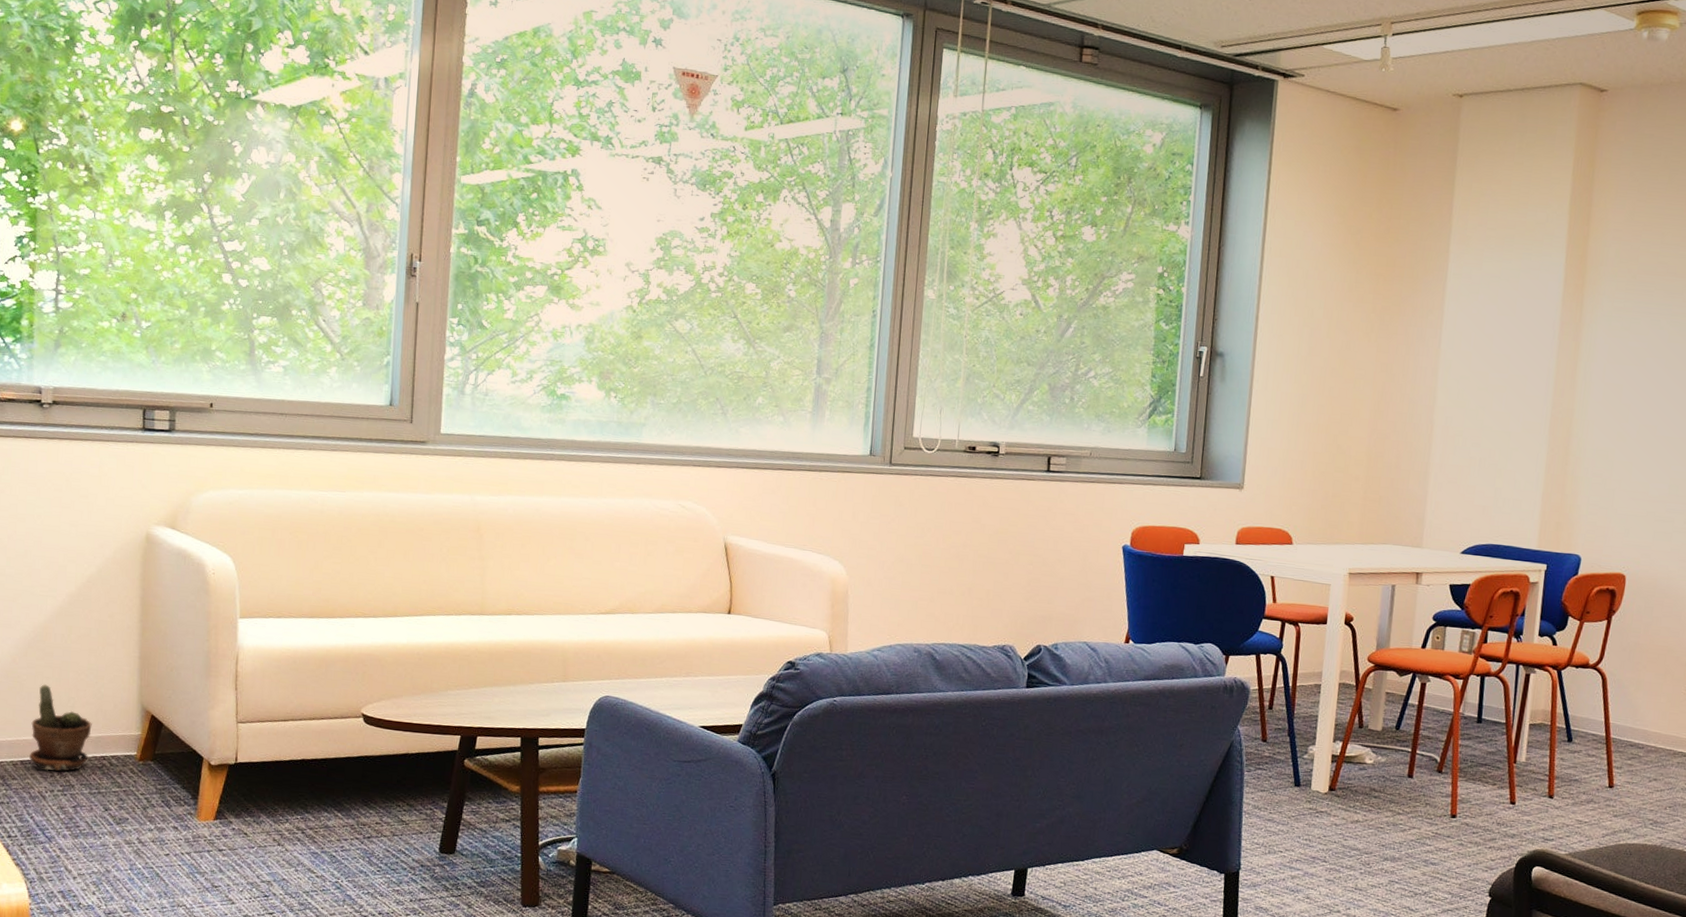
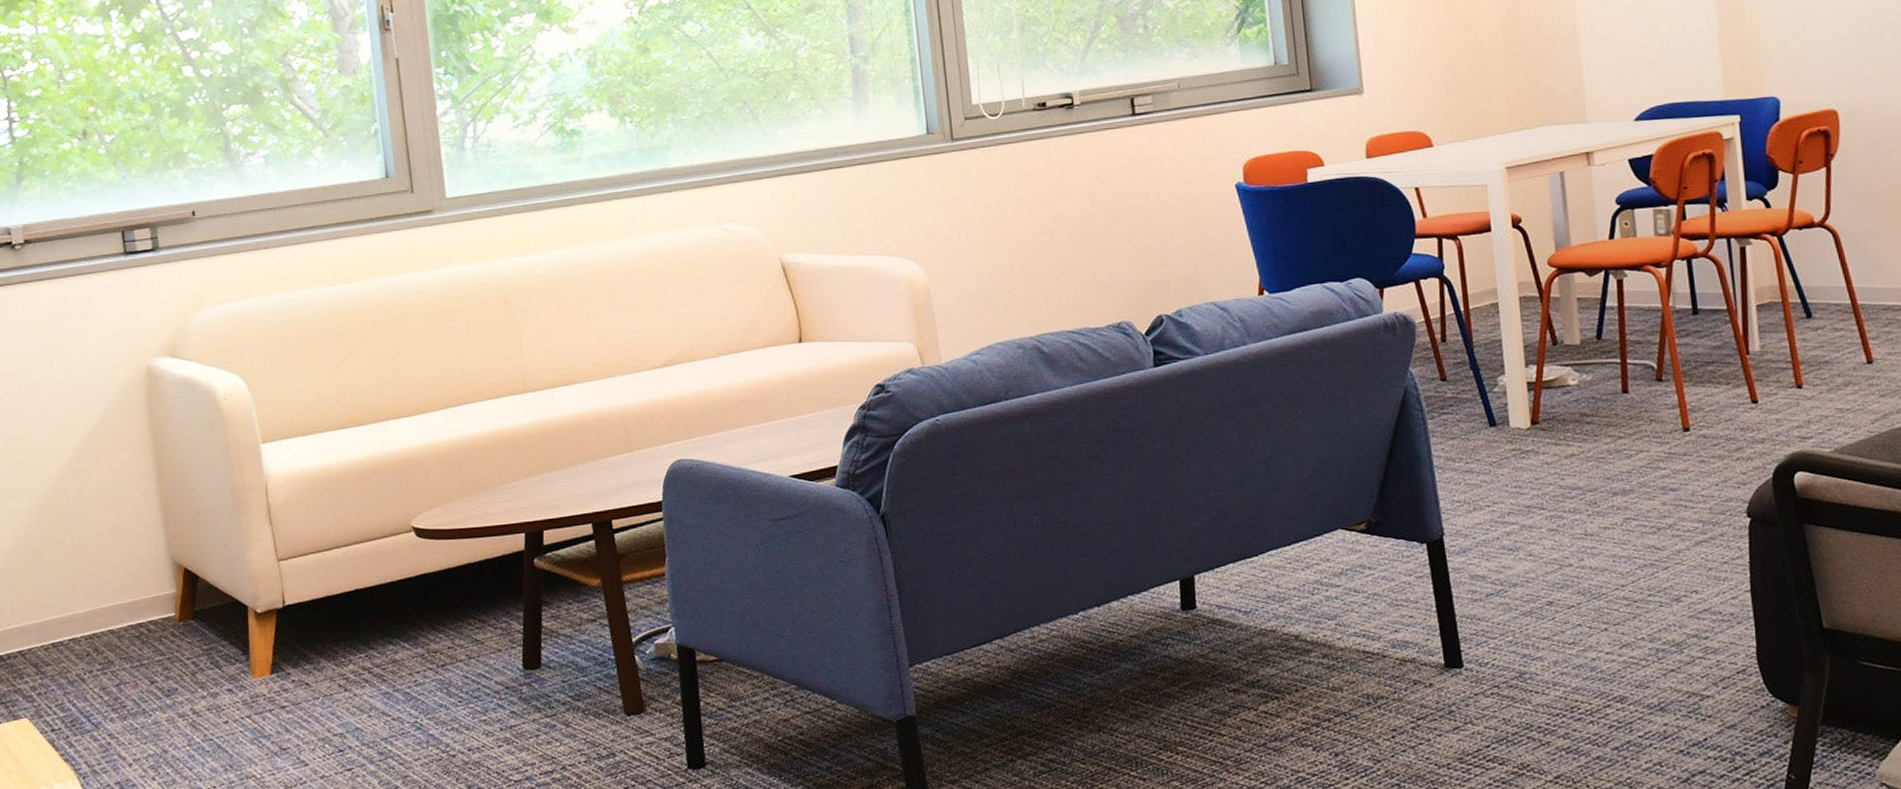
potted plant: present [29,684,92,772] -> none [57,554,125,650]

